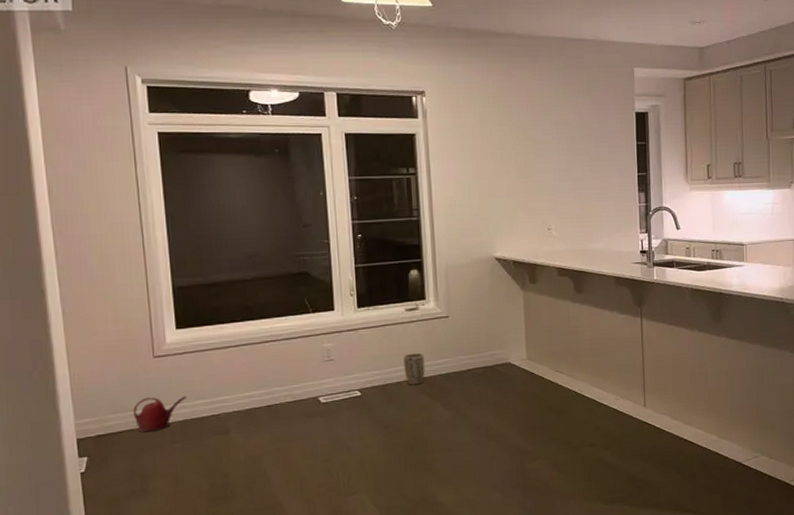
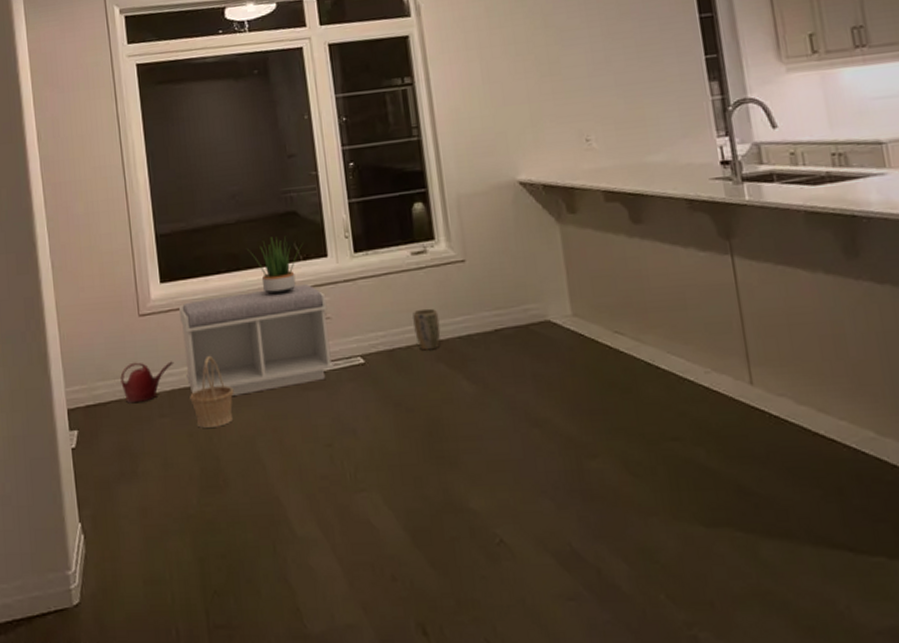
bench: none [194,332,334,424] -> present [179,284,334,396]
basket: none [202,390,244,451] -> present [190,355,234,428]
potted plant: none [262,292,313,341] -> present [247,235,303,295]

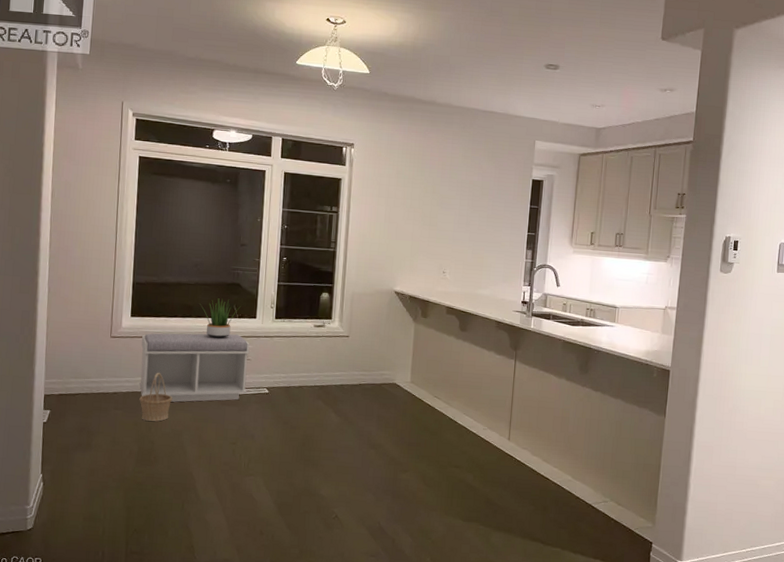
watering can: present [120,361,175,404] -> none [89,369,132,398]
plant pot: present [412,308,441,351] -> none [306,363,325,391]

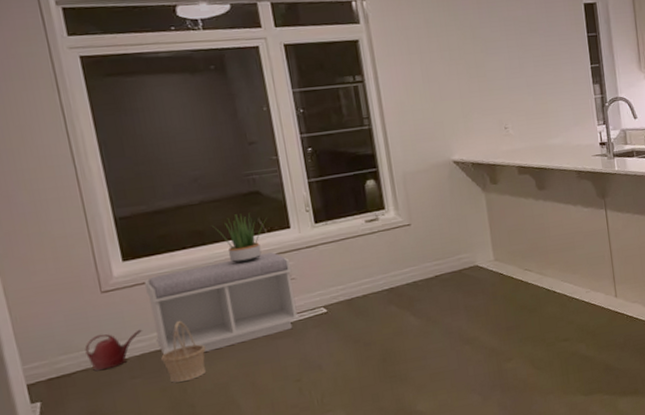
watering can: none [89,369,132,398] -> present [85,329,143,372]

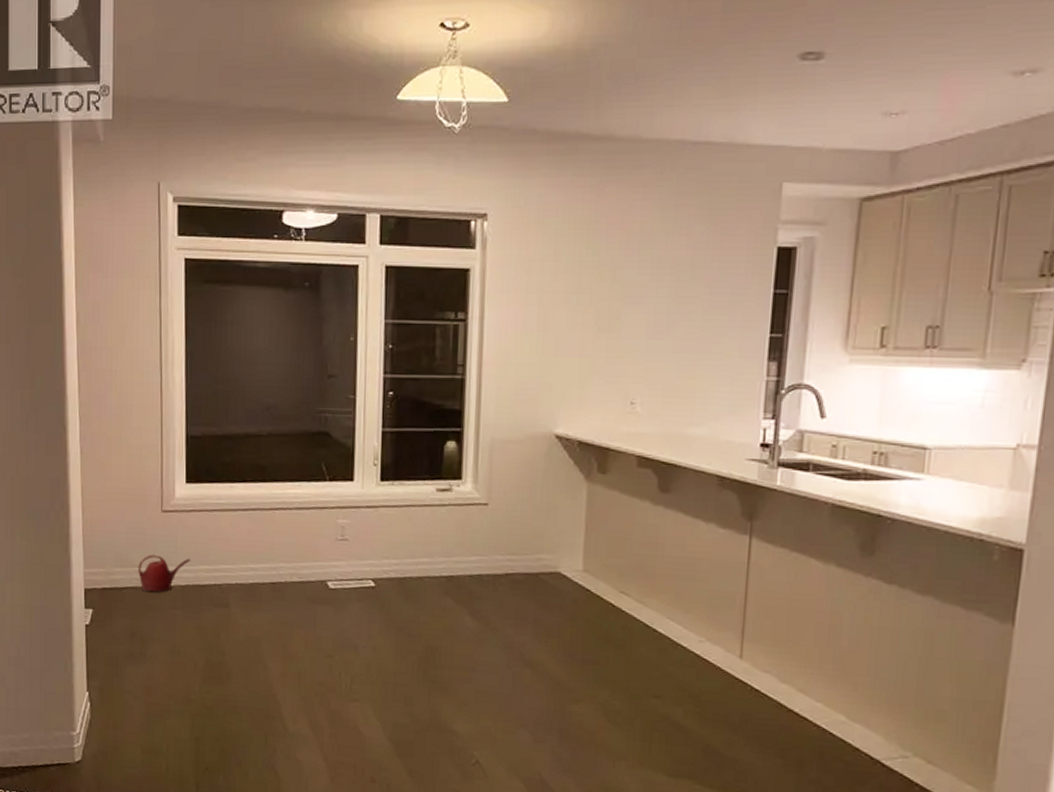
bench: present [145,252,300,355] -> none [202,504,347,599]
basket: present [161,320,206,383] -> none [203,558,246,625]
potted plant: present [212,212,267,264] -> none [275,454,332,511]

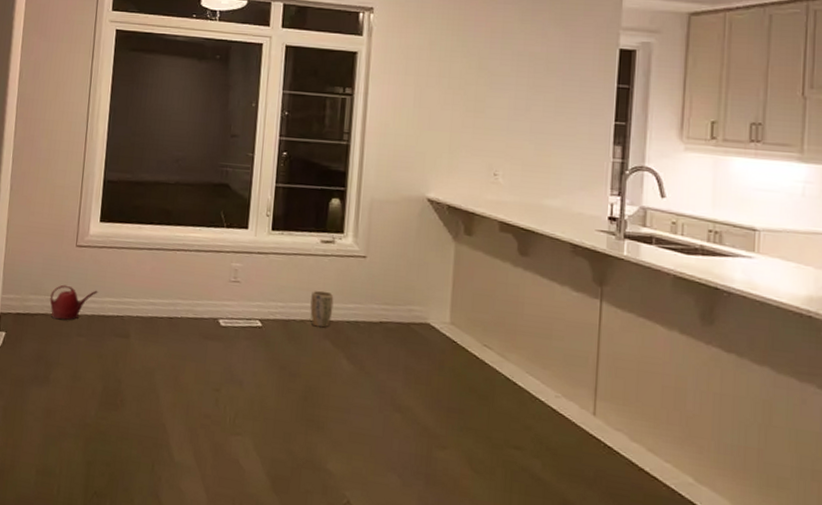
plant pot: none [428,543,454,584] -> present [310,290,334,328]

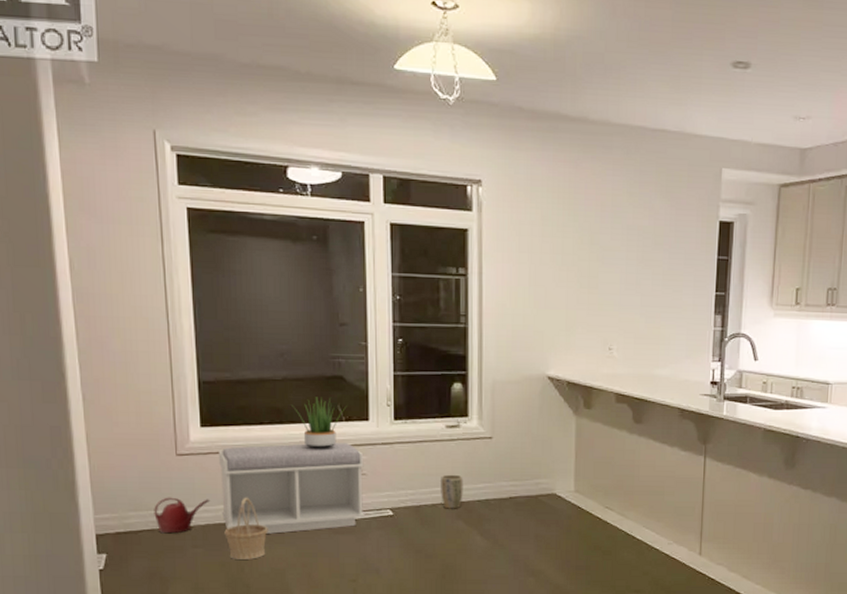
bench: none [106,243,240,334] -> present [219,443,364,534]
basket: none [106,292,145,355] -> present [224,497,268,559]
potted plant: none [180,202,229,253] -> present [292,397,347,449]

